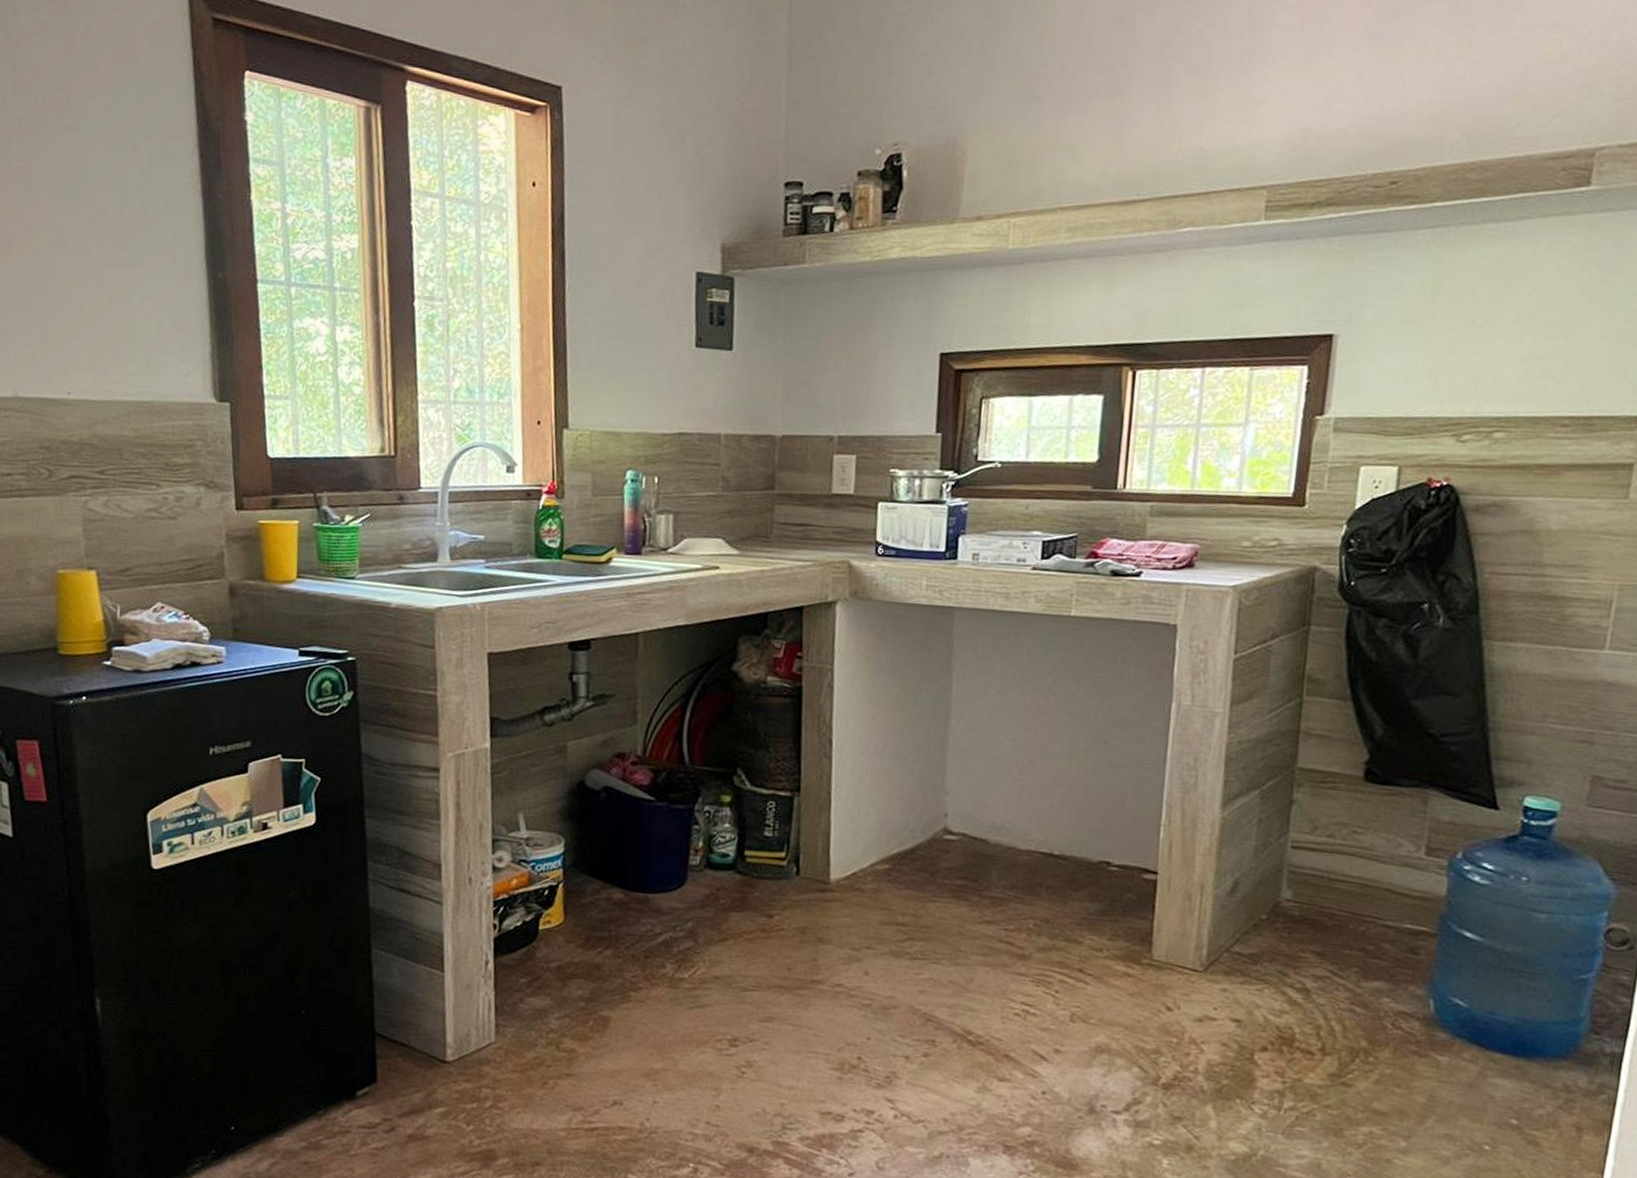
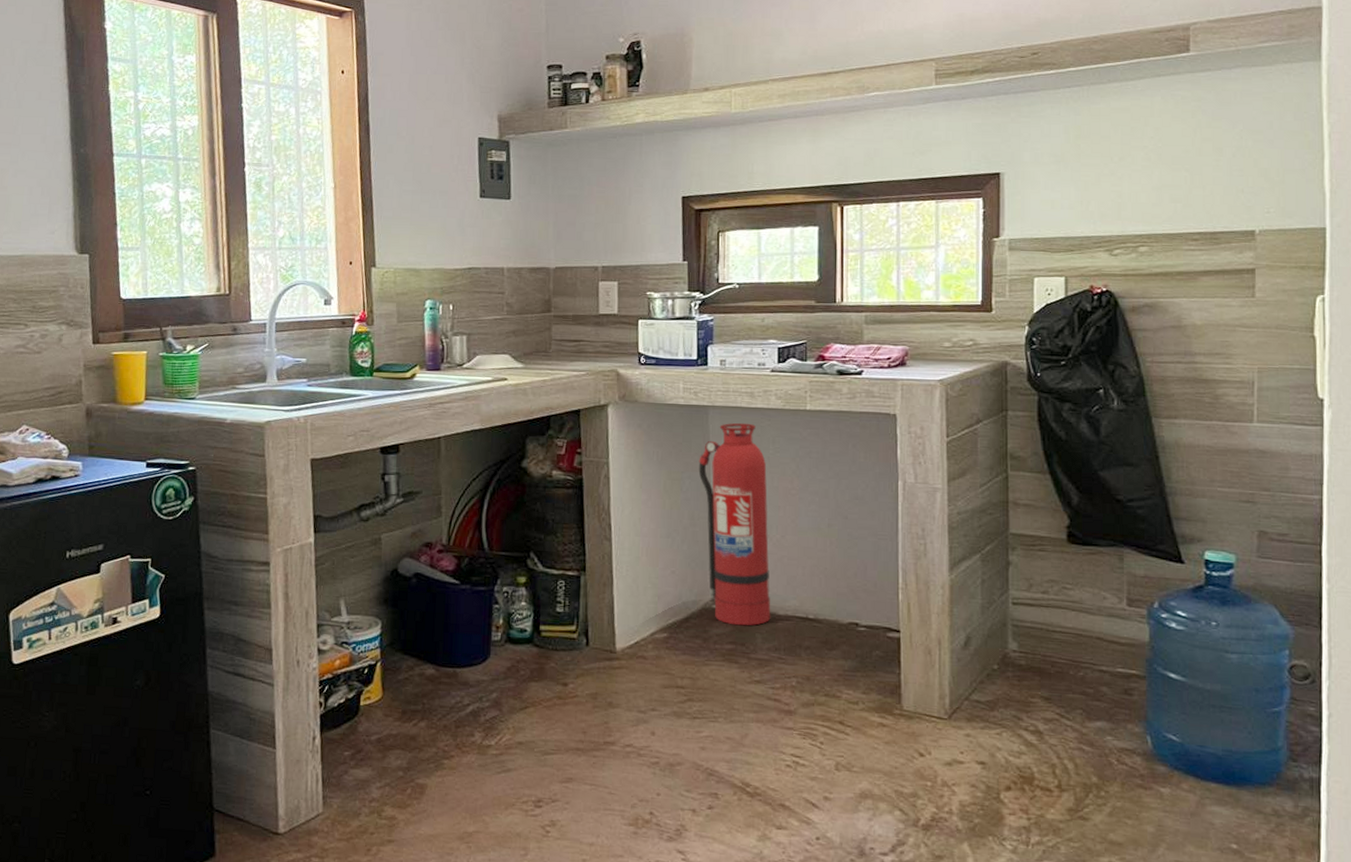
fire extinguisher: none [938,628,1018,860] -> present [698,422,771,626]

